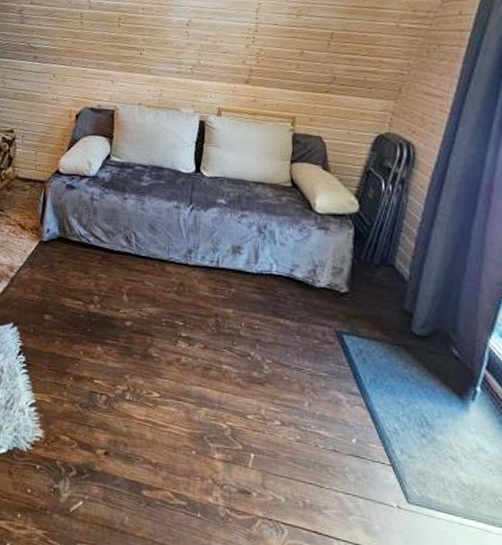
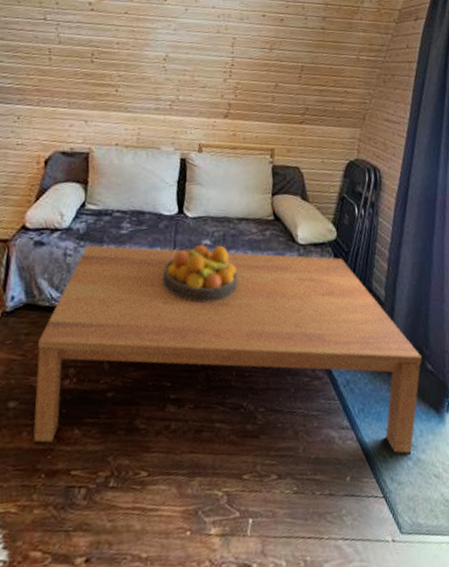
coffee table: none [64,193,447,432] -> present [33,245,422,454]
fruit bowl: none [178,203,252,257] -> present [162,244,239,303]

